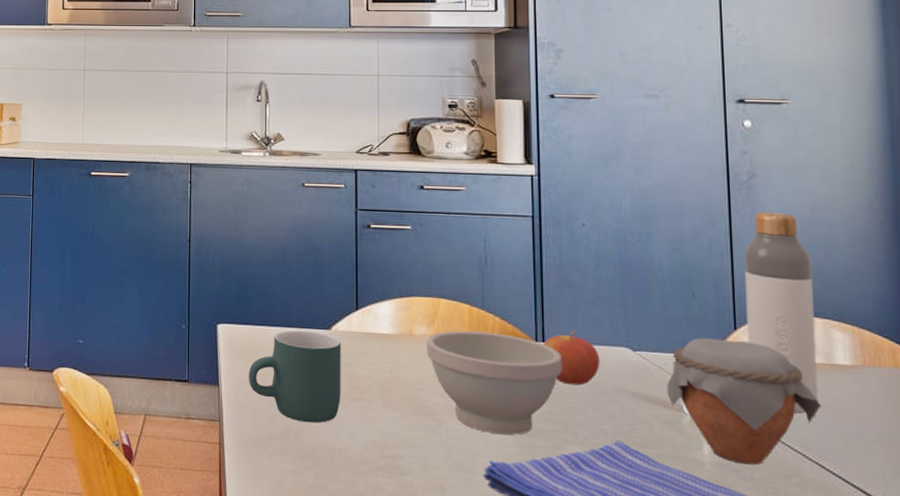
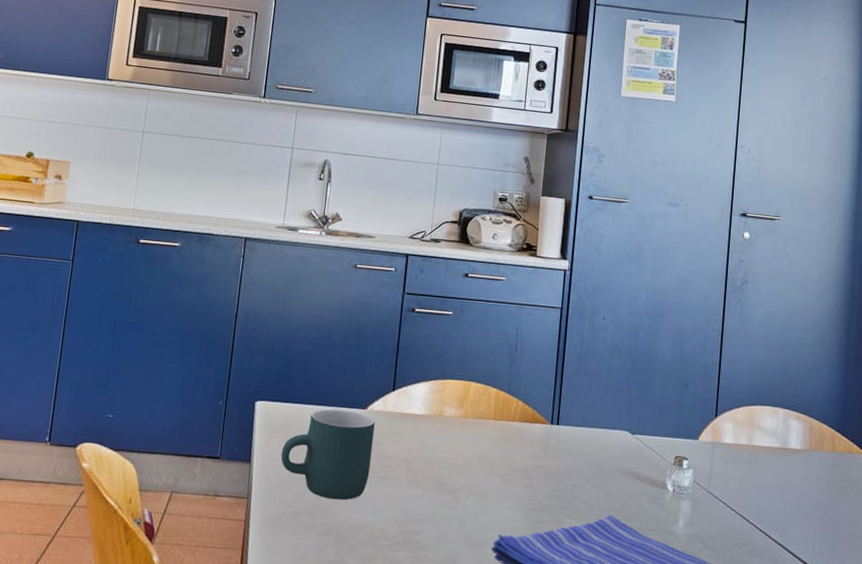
bowl: present [427,330,562,435] -> none [454,412,572,511]
apple: present [543,330,600,386] -> none [557,414,604,465]
jar: present [667,338,822,465] -> none [655,423,775,536]
bottle: present [744,211,819,415] -> none [724,313,782,492]

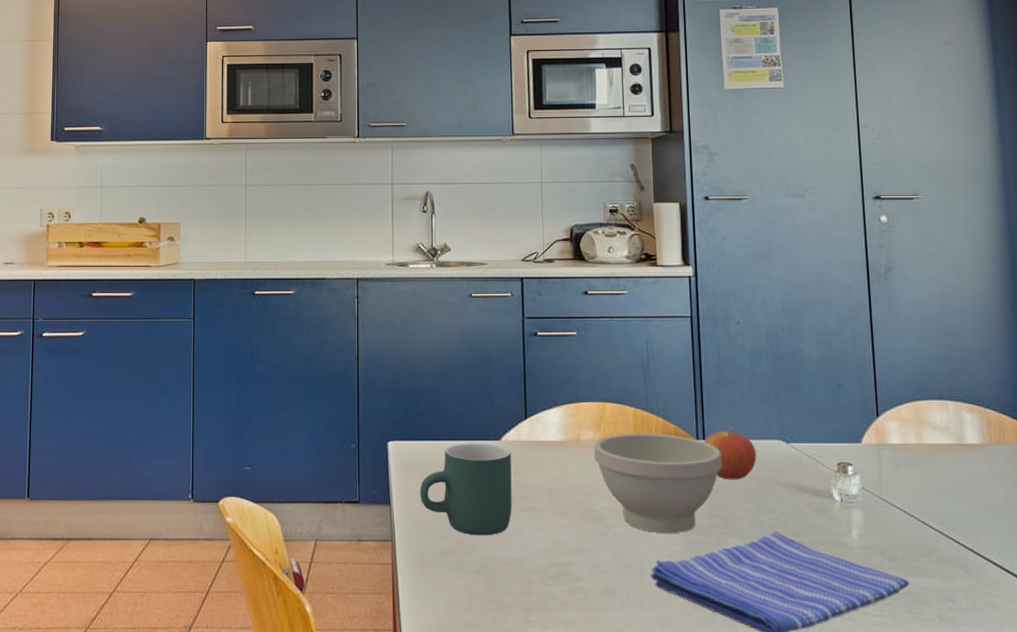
bowl: none [454,412,572,511] -> present [594,433,722,533]
apple: none [557,414,604,465] -> present [704,426,757,480]

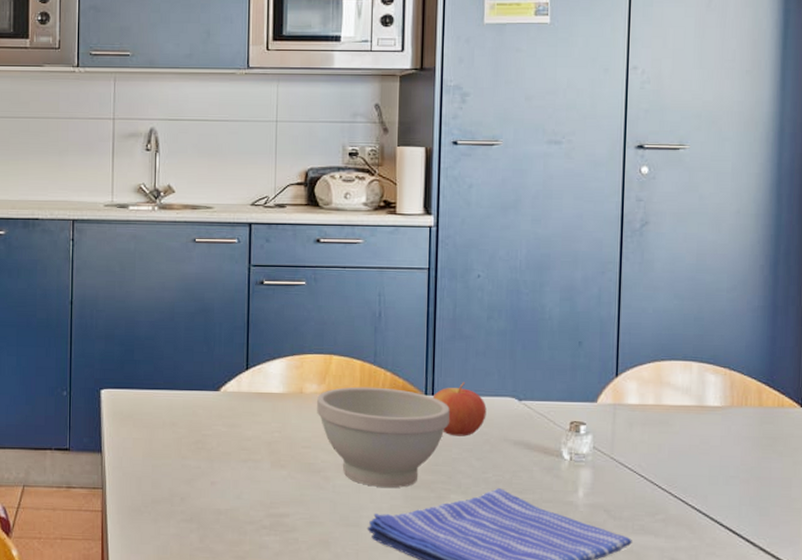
mug: present [419,443,512,536] -> none [132,393,230,486]

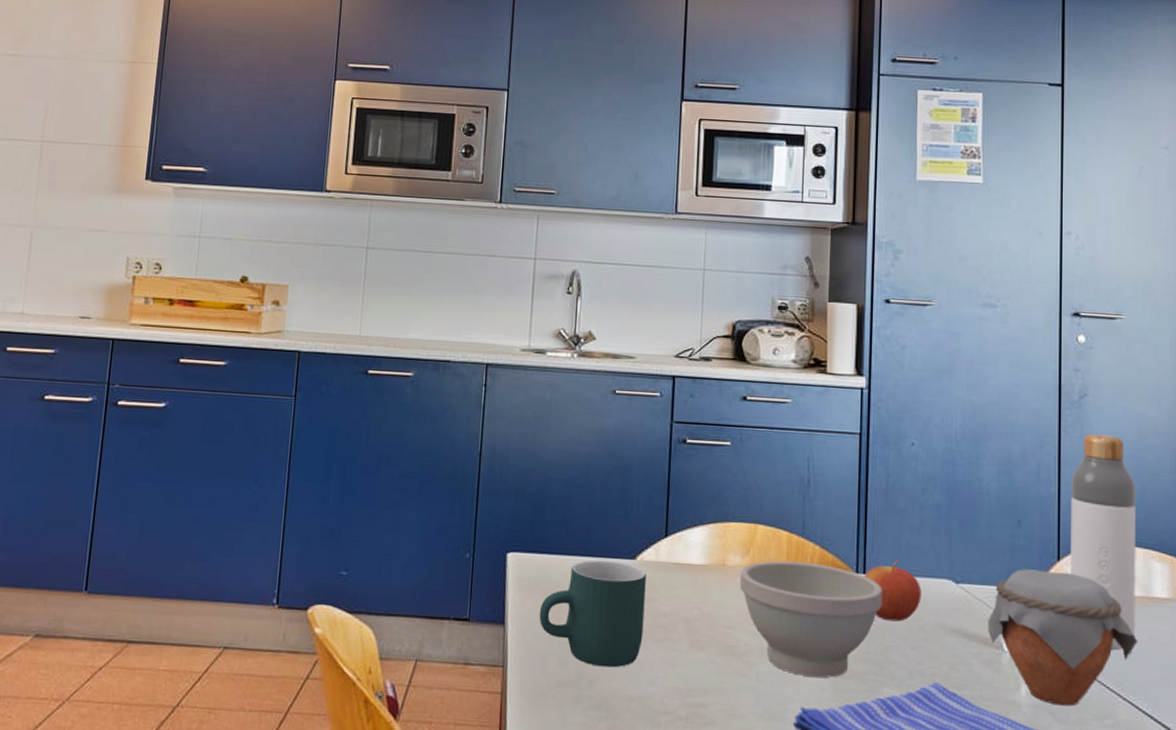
mug: none [132,393,230,486] -> present [539,560,646,668]
jar: none [548,385,690,505] -> present [988,569,1138,706]
bottle: none [627,259,693,455] -> present [1070,433,1136,651]

